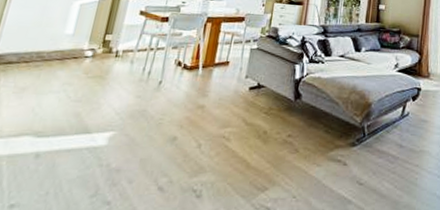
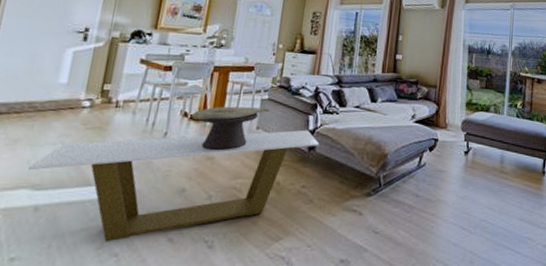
coffee table: none [32,79,306,190] -> present [27,130,320,242]
decorative bowl: none [185,55,258,100] -> present [191,106,270,151]

